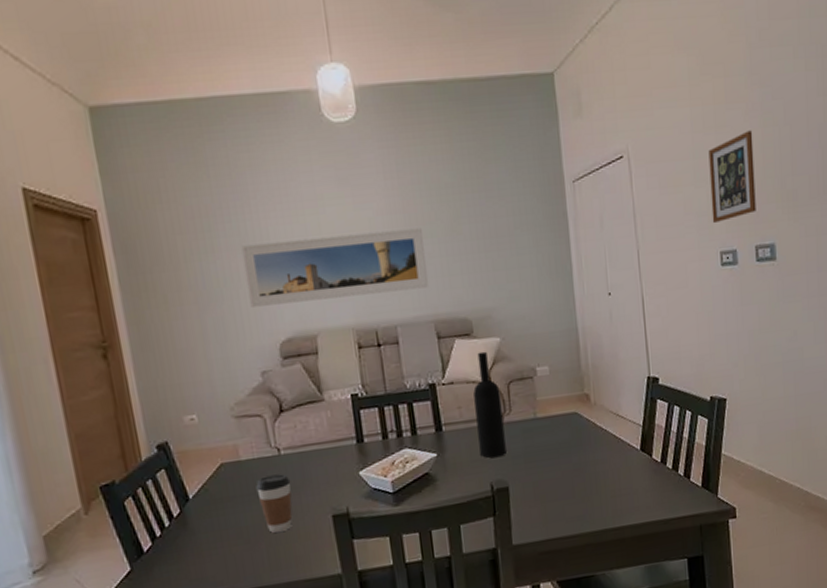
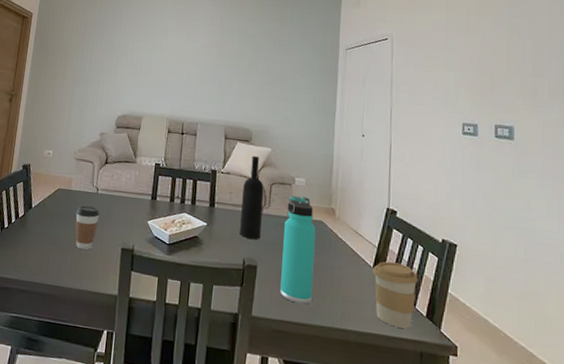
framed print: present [241,228,430,307] -> none [105,49,230,102]
thermos bottle: none [532,388,578,516] -> present [280,195,316,305]
coffee cup: none [640,436,690,508] -> present [372,261,418,329]
picture frame: present [708,130,756,224] -> none [458,37,499,101]

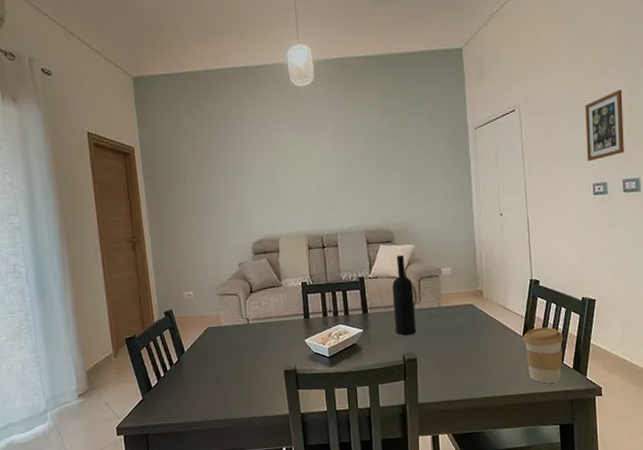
coffee cup: present [75,205,100,250] -> none [231,337,256,381]
thermos bottle: present [280,195,316,305] -> none [437,285,471,383]
picture frame: none [458,37,499,101] -> present [585,89,624,162]

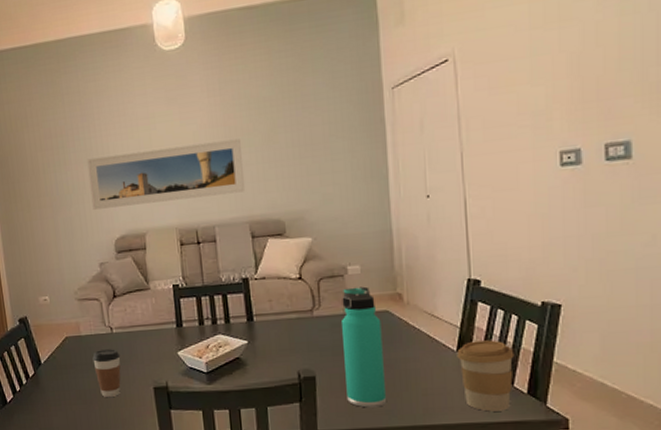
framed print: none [229,162,362,217] -> present [87,138,246,210]
coffee cup: none [231,337,256,381] -> present [92,349,121,398]
wine bottle: present [392,254,416,335] -> none [284,250,314,348]
thermos bottle: none [437,285,471,383] -> present [342,286,386,408]
picture frame: present [585,89,624,162] -> none [549,21,608,123]

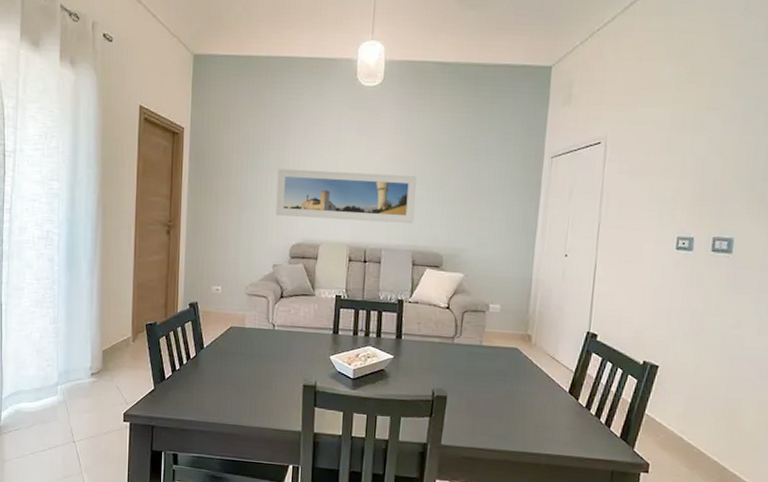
coffee cup: present [92,349,121,398] -> none [252,343,278,389]
thermos bottle: present [342,286,386,408] -> none [471,323,510,432]
coffee cup: present [456,340,515,412] -> none [568,386,615,450]

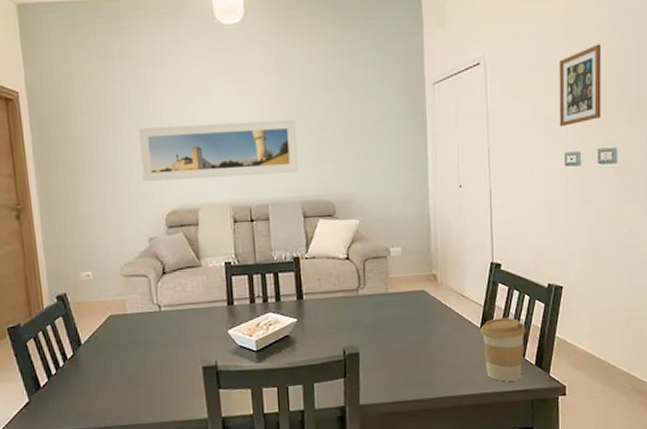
coffee cup: none [568,386,615,450] -> present [480,317,526,382]
picture frame: none [674,135,730,212] -> present [559,44,602,128]

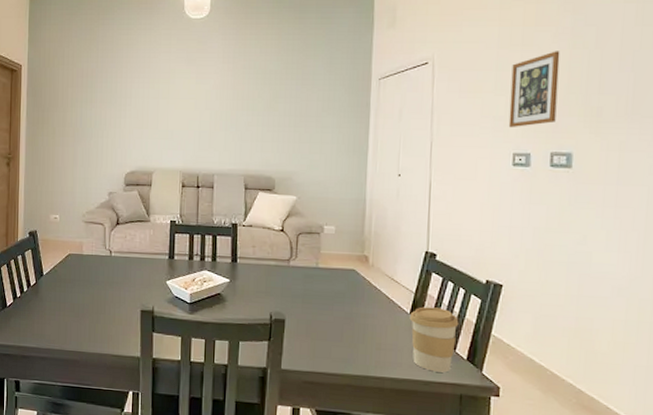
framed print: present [138,119,299,182] -> none [109,100,247,148]

